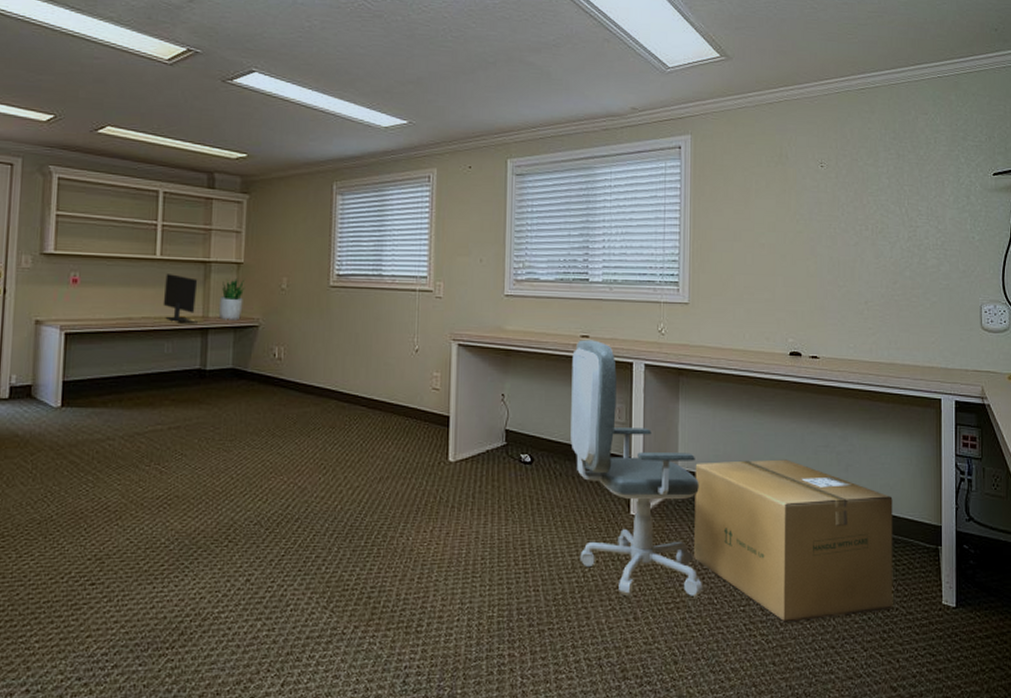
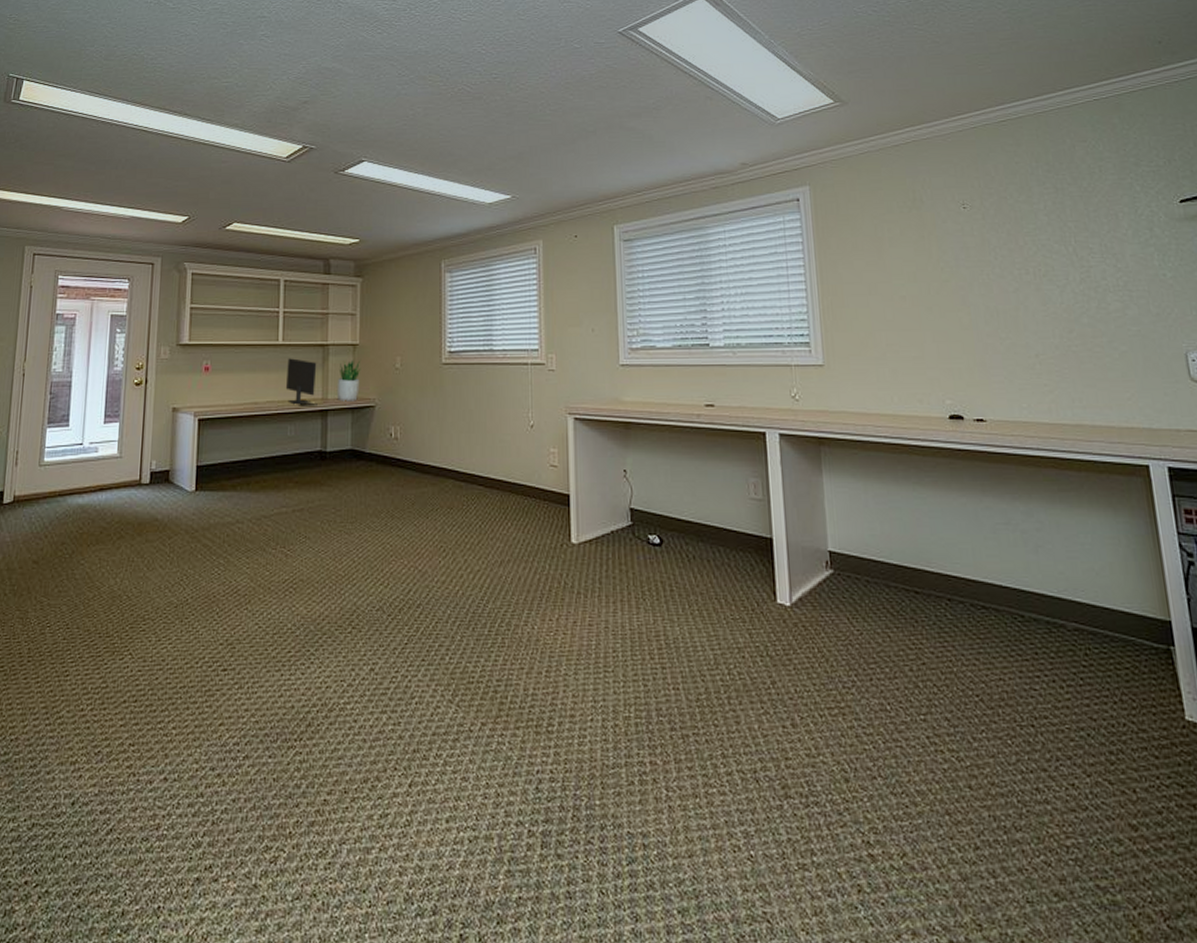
office chair: present [570,339,703,597] -> none [697,409,872,701]
box: present [694,459,893,622] -> none [848,539,1117,737]

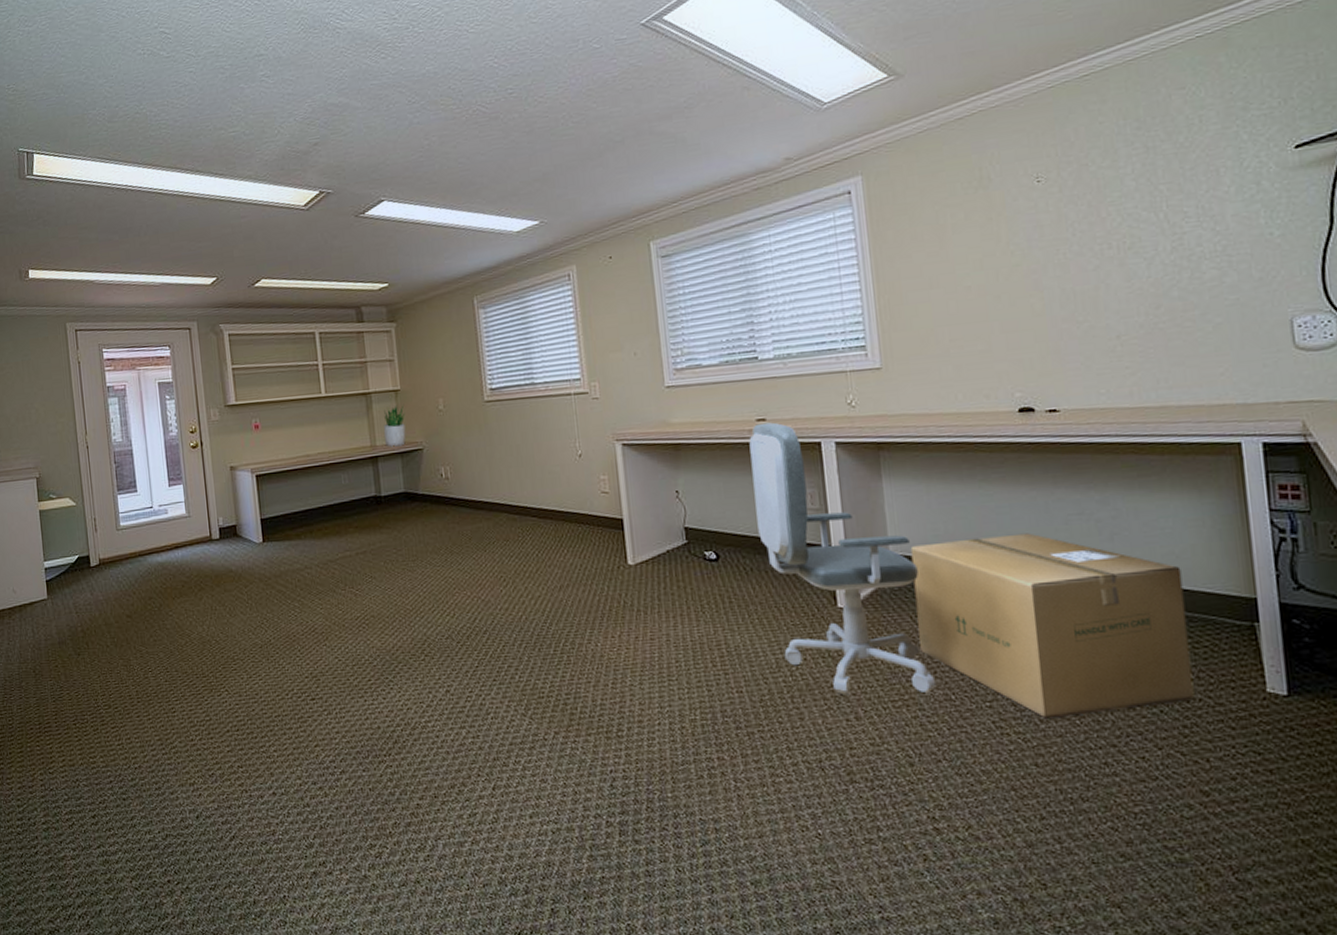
computer monitor: present [285,358,318,406] -> none [332,409,367,455]
office chair: none [697,409,872,701] -> present [749,422,937,695]
box: none [848,539,1117,737] -> present [910,533,1193,719]

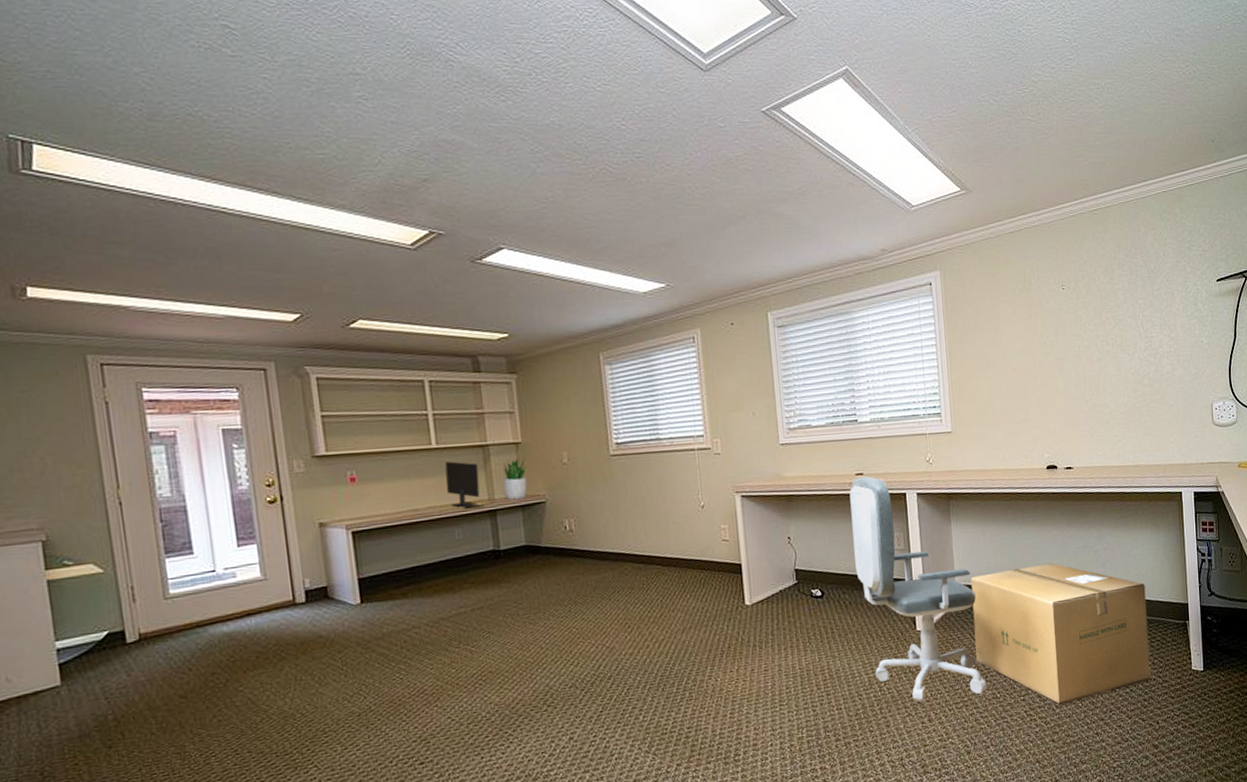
computer monitor: none [332,409,367,455] -> present [445,461,484,509]

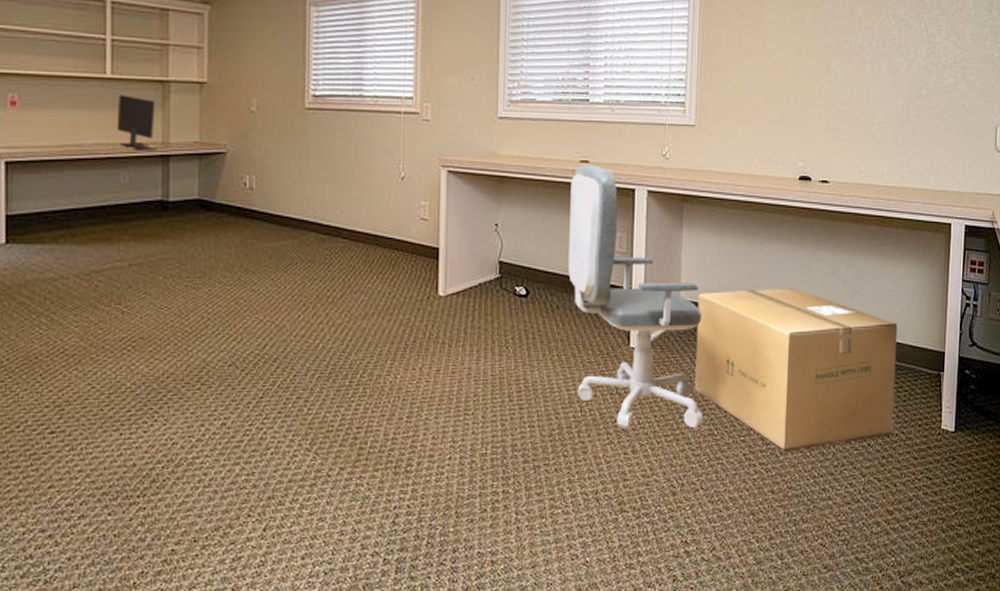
planter: present [502,457,528,501] -> none [180,99,210,147]

